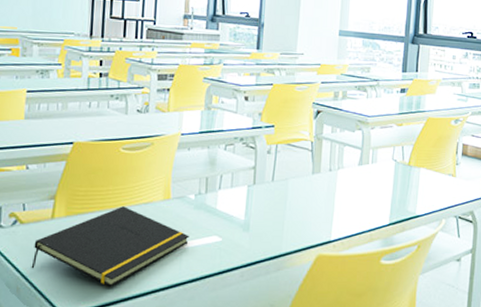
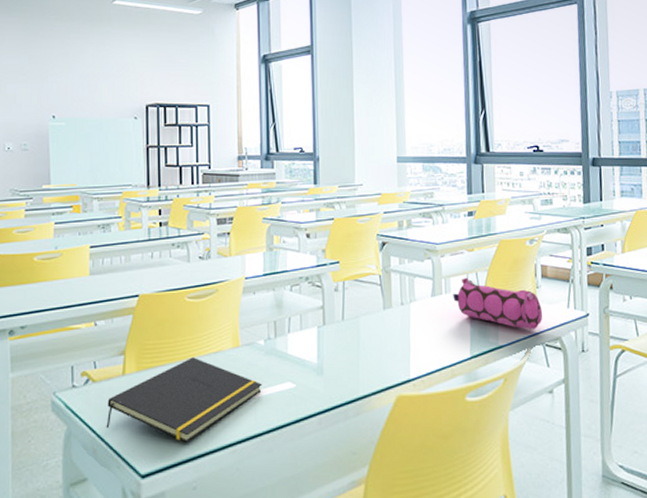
pencil case: none [378,150,460,203] -> present [453,277,543,330]

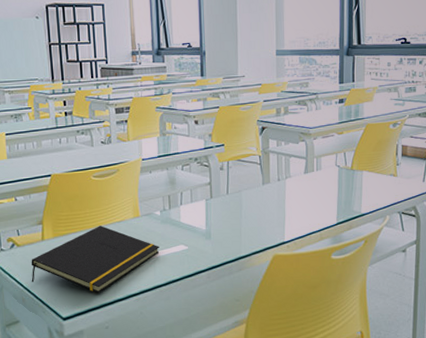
pencil case: present [453,277,543,330] -> none [323,156,401,201]

